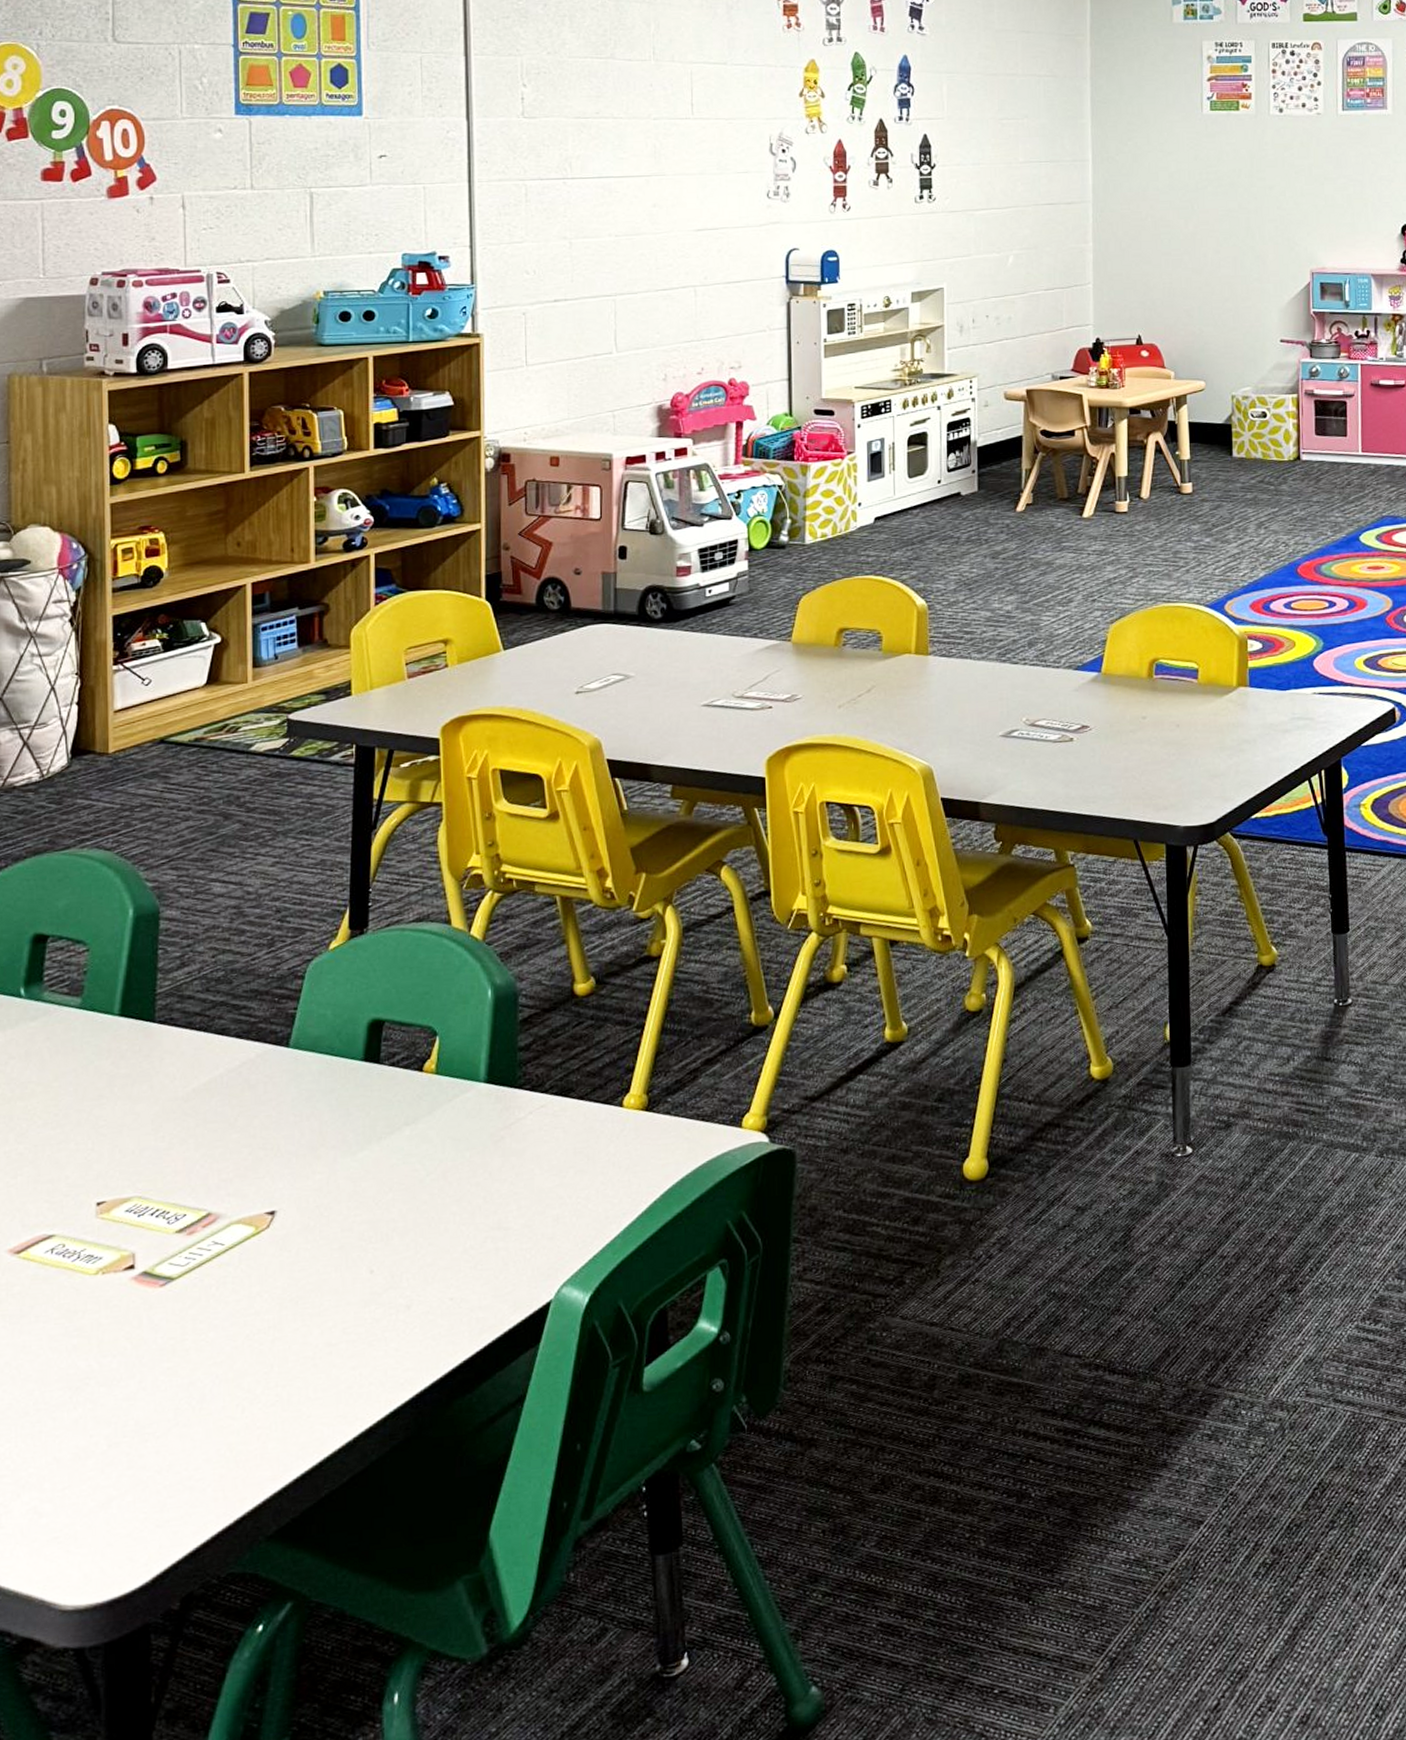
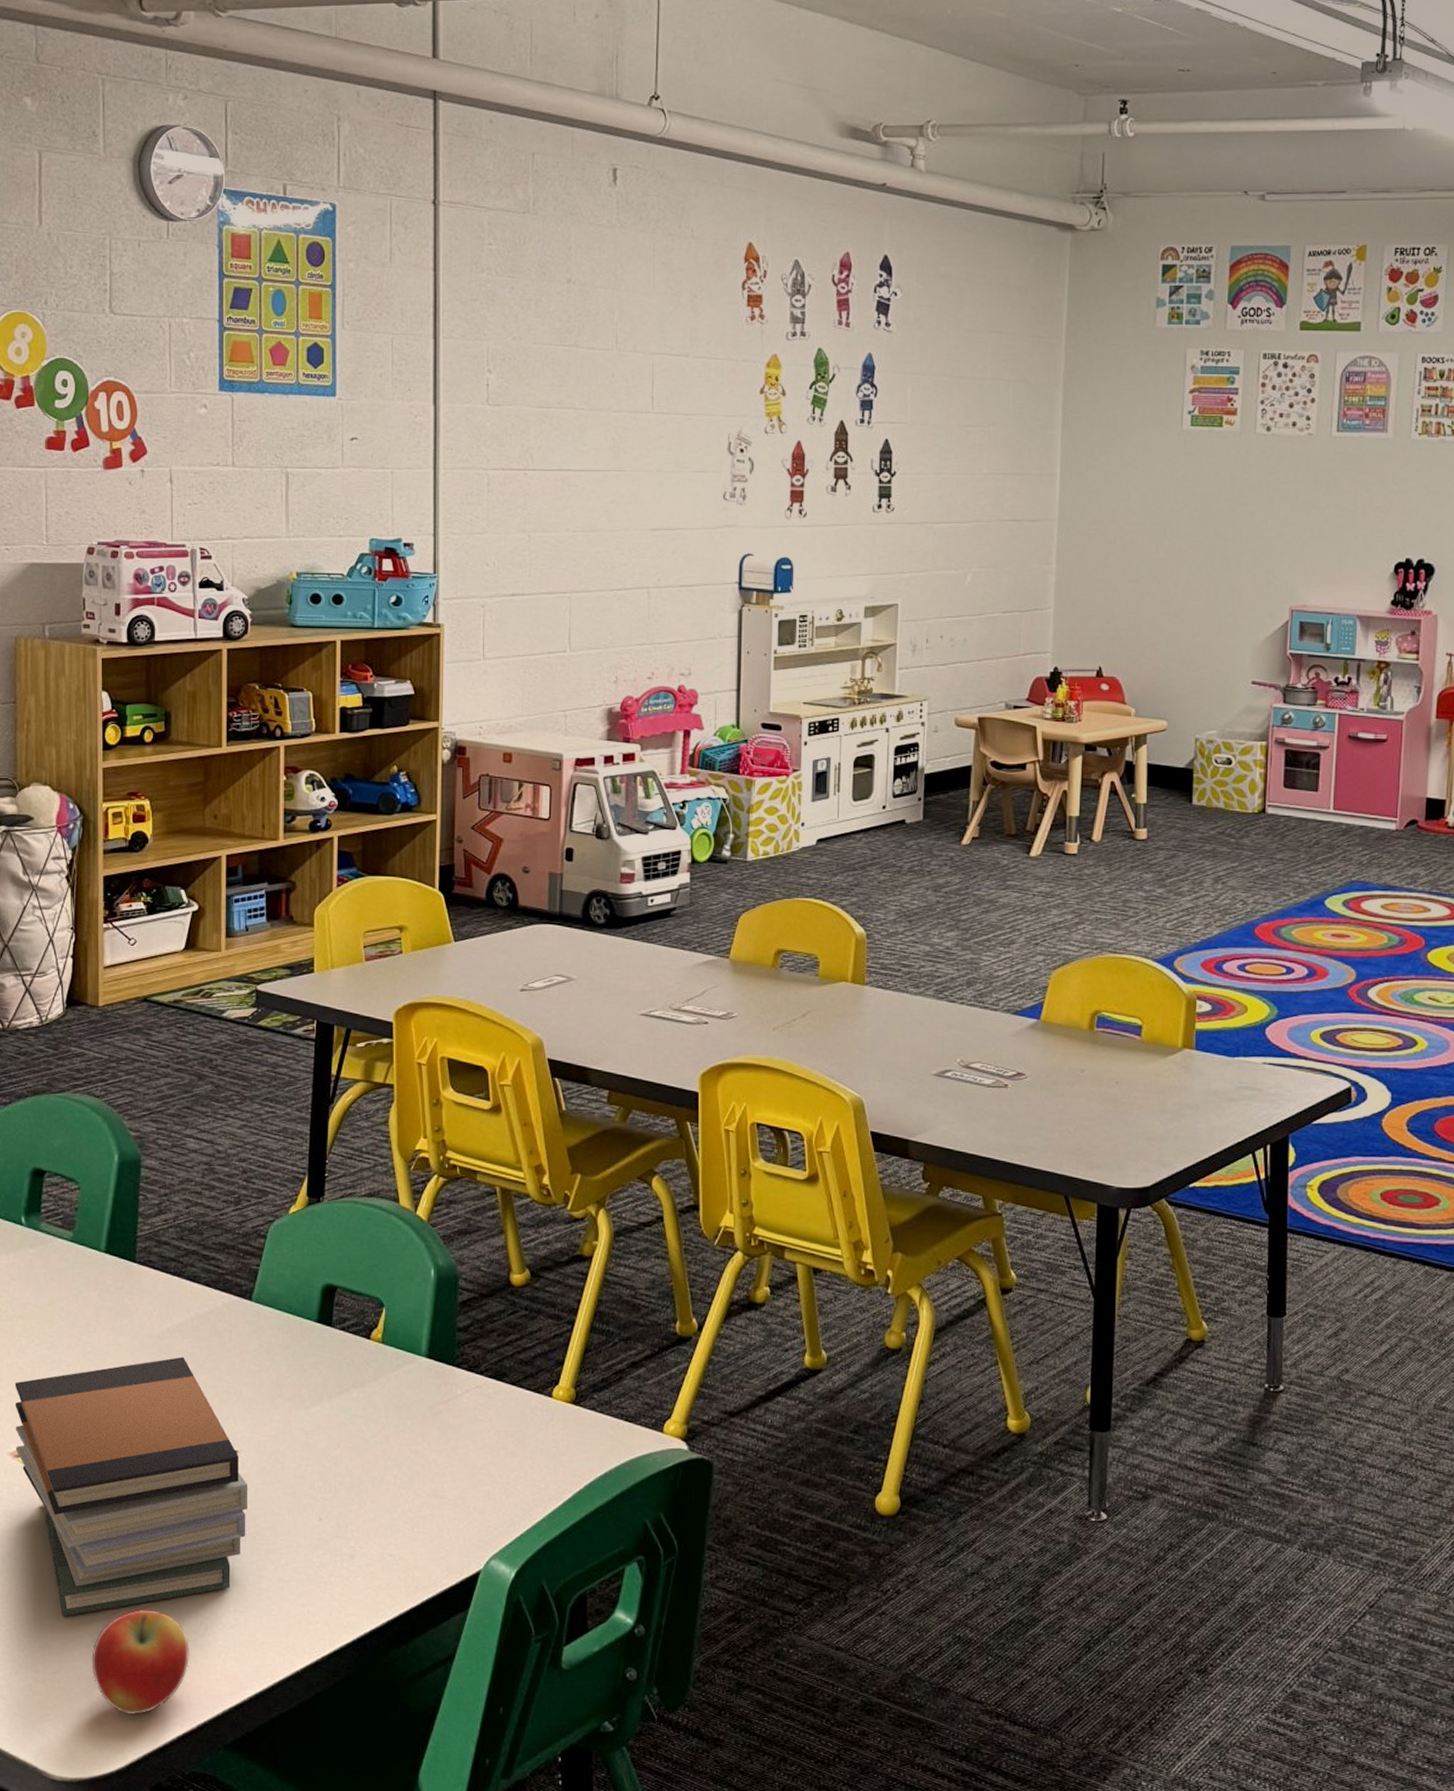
book stack: none [13,1117,289,1424] -> present [14,1356,248,1617]
apple: none [108,1399,224,1522] -> present [91,1608,189,1716]

